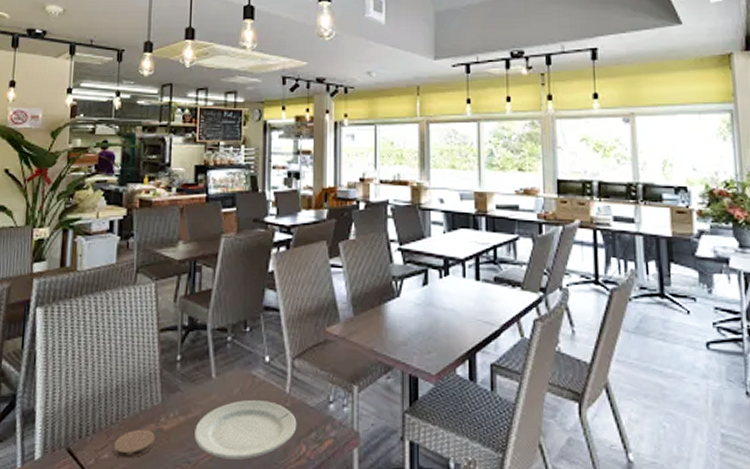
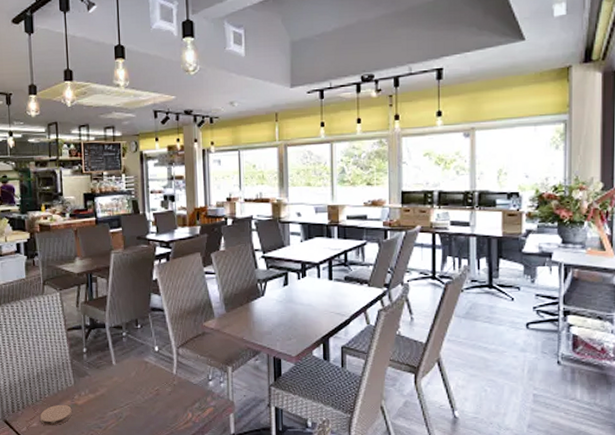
plate: present [194,400,297,459] -> none [102,381,184,424]

